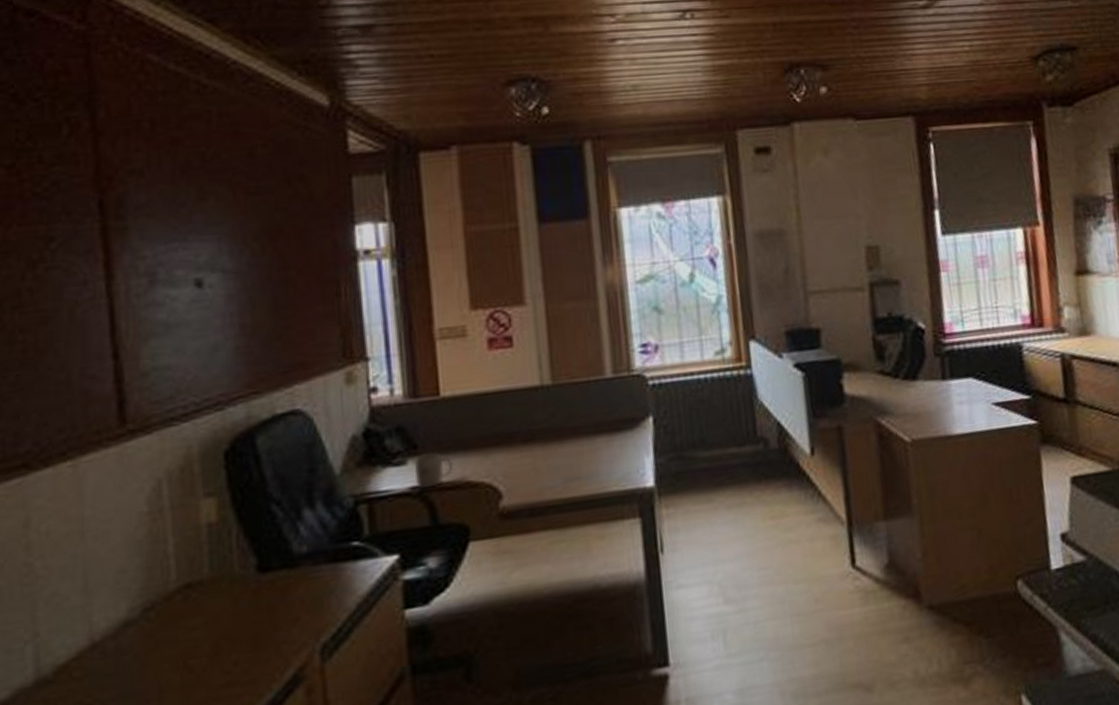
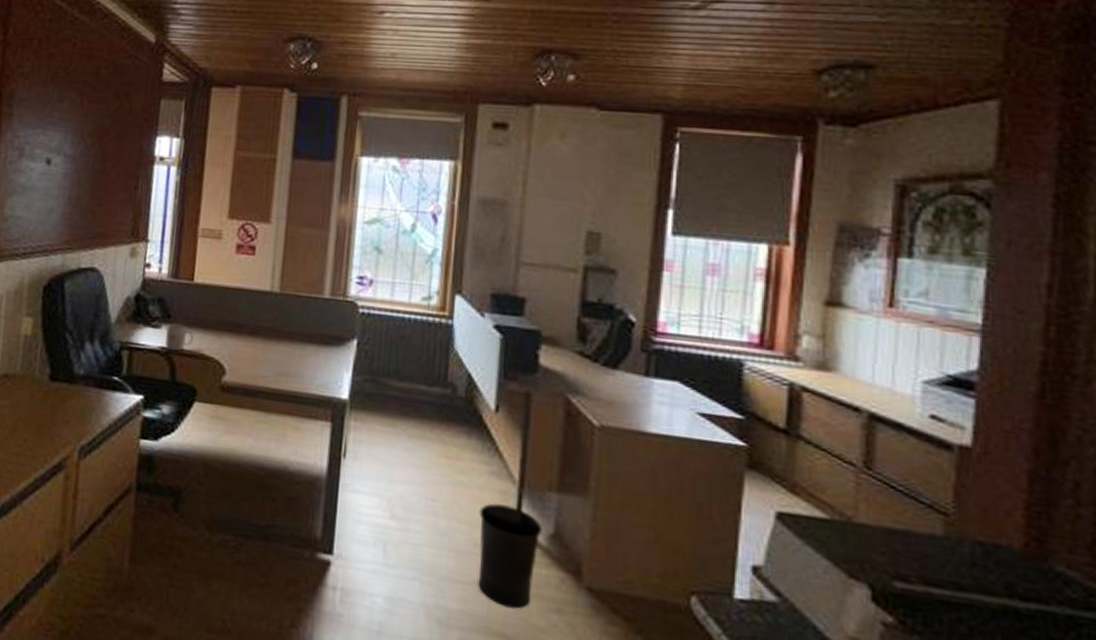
waste bin: none [813,547,879,655] -> present [478,502,543,609]

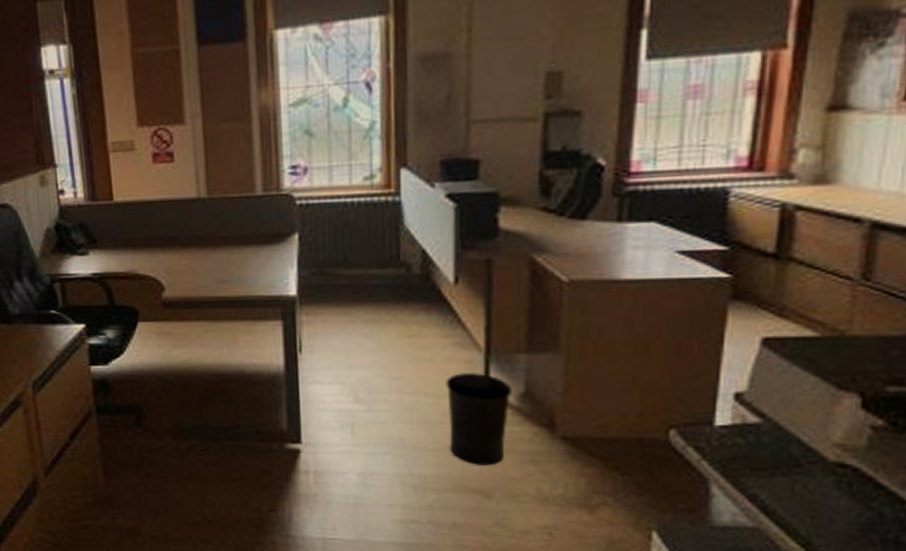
mug: present [164,323,194,352] -> none [94,246,125,276]

